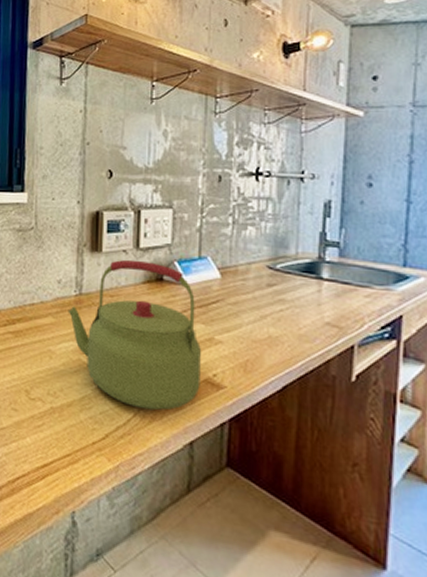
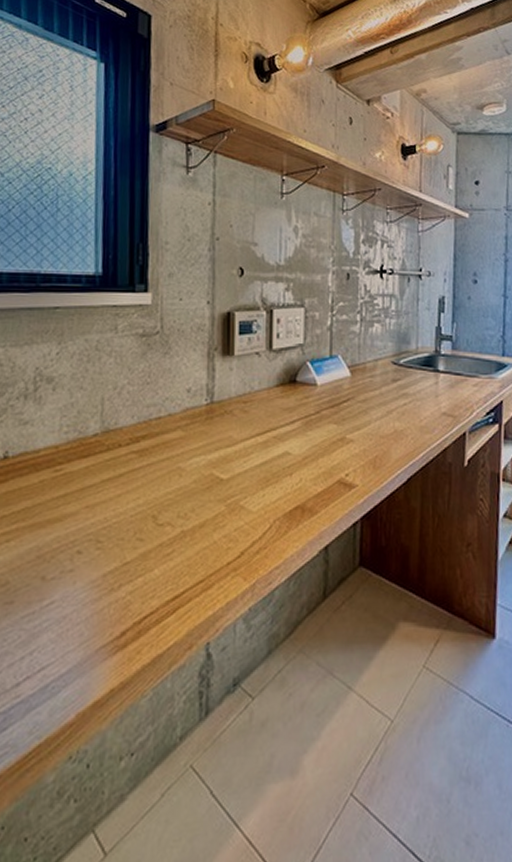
kettle: present [68,259,202,411] -> none [198,362,335,519]

